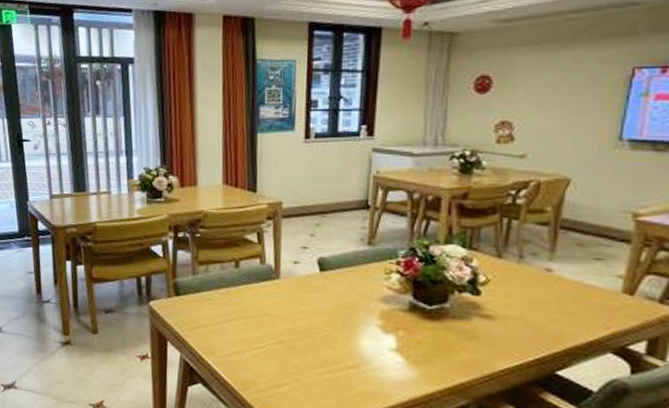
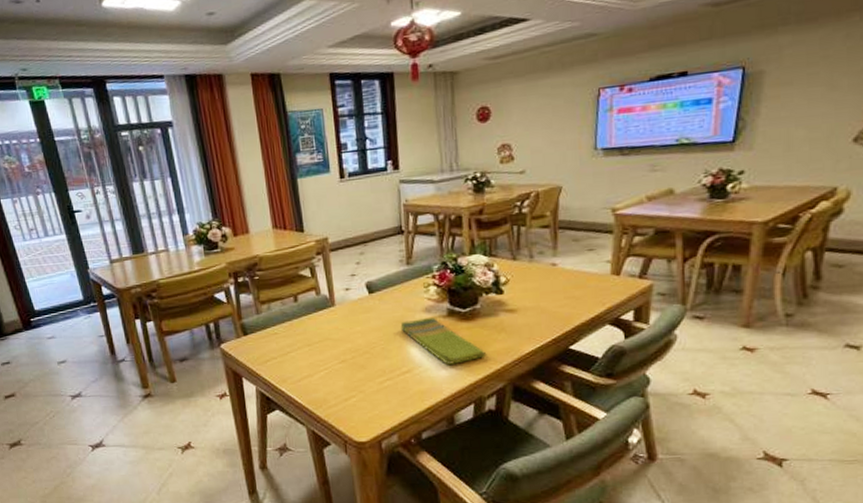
dish towel: none [351,308,451,368] -> present [400,316,487,365]

